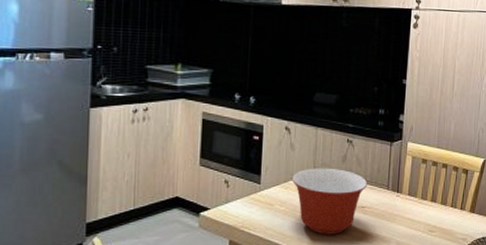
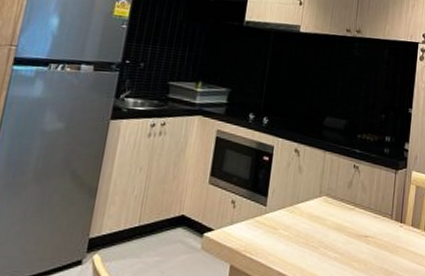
mixing bowl: present [291,168,368,235] -> none [297,192,372,265]

